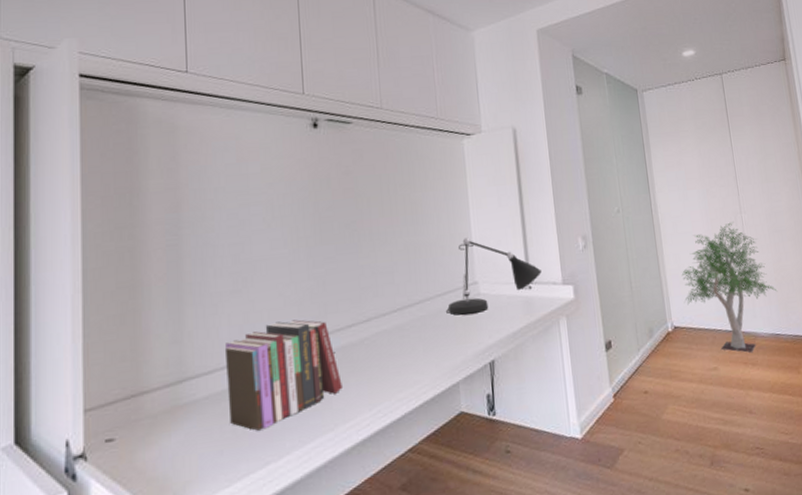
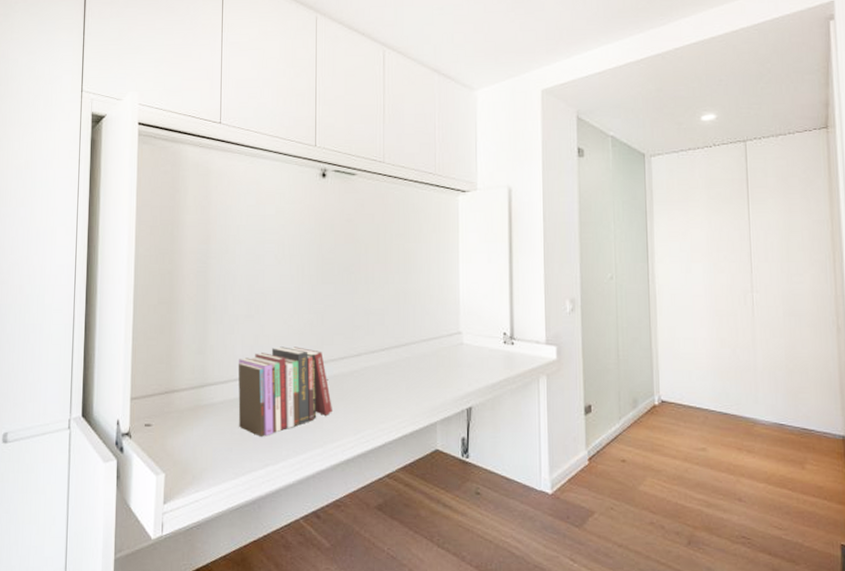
desk lamp: present [446,237,542,316] -> none [430,289,525,361]
potted tree: present [681,222,778,353] -> none [675,300,787,440]

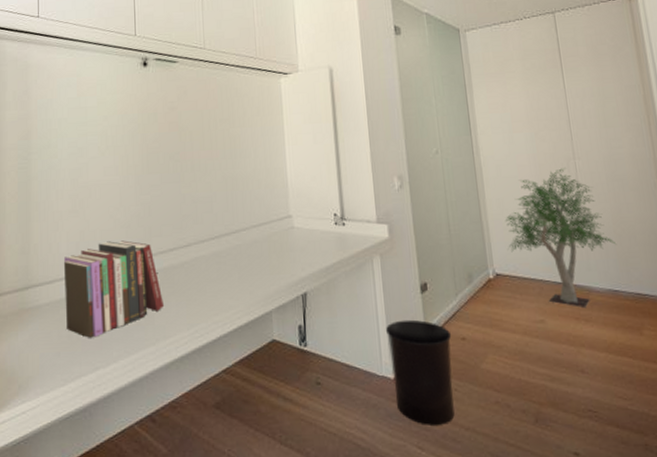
waste bin: none [546,439,612,540] -> present [385,319,455,425]
potted tree: none [675,300,787,440] -> present [505,168,617,309]

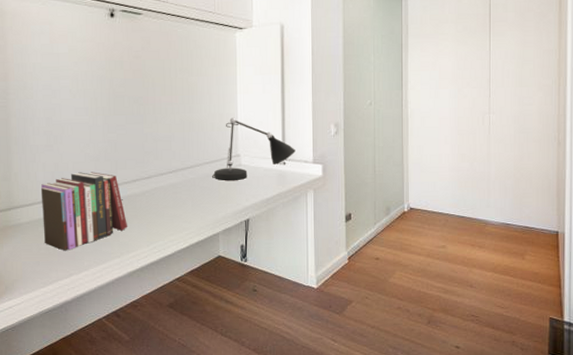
desk lamp: none [261,172,356,247] -> present [212,117,295,180]
waste bin: present [385,319,455,425] -> none [313,242,368,324]
potted tree: present [505,168,617,309] -> none [423,121,515,238]

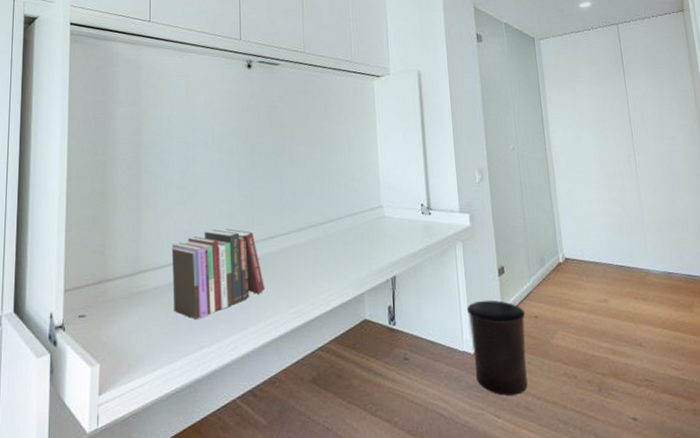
desk lamp: present [212,117,295,180] -> none [355,166,441,234]
waste bin: none [313,242,368,324] -> present [466,300,528,396]

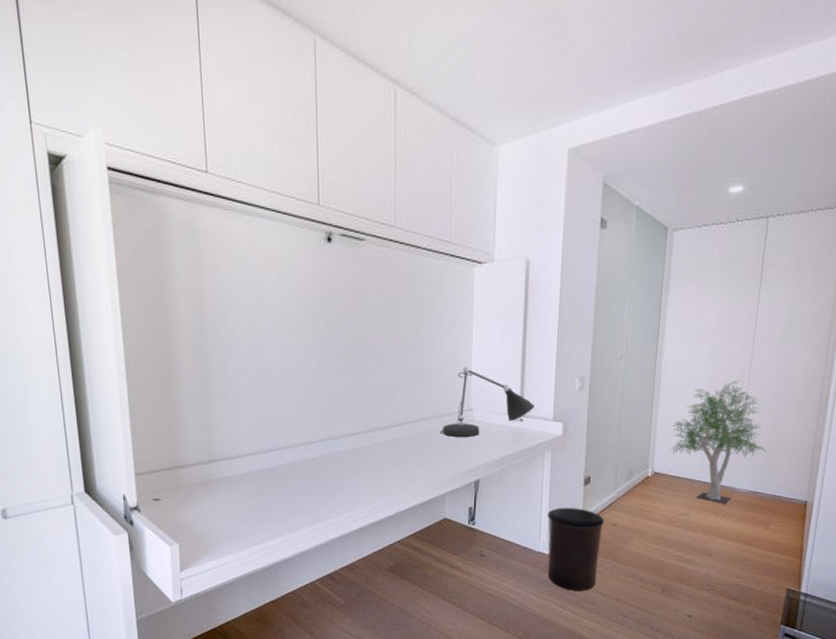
books: present [171,229,265,321] -> none [245,423,344,510]
desk lamp: none [355,166,441,234] -> present [440,366,535,437]
potted tree: none [573,163,671,289] -> present [671,380,768,506]

